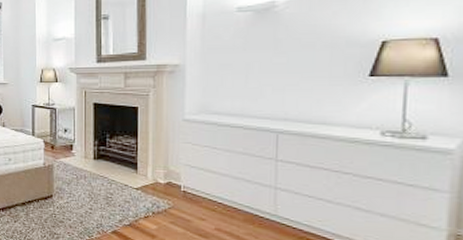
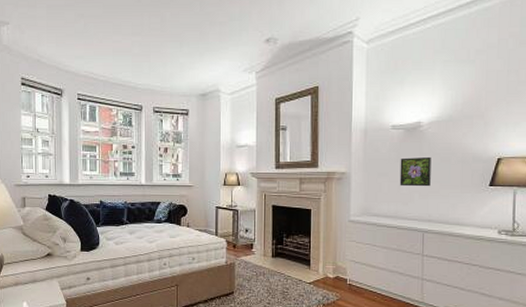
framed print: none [247,42,289,79] -> present [399,156,431,187]

